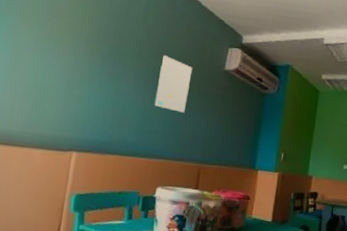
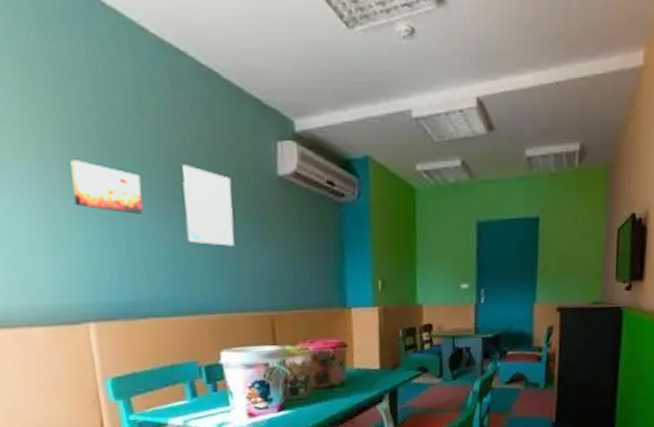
wall art: none [88,43,135,83] -> present [70,160,144,214]

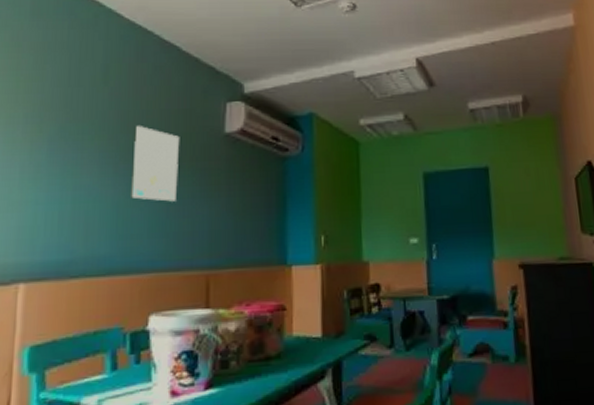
wall art: present [70,160,144,214] -> none [31,124,96,172]

